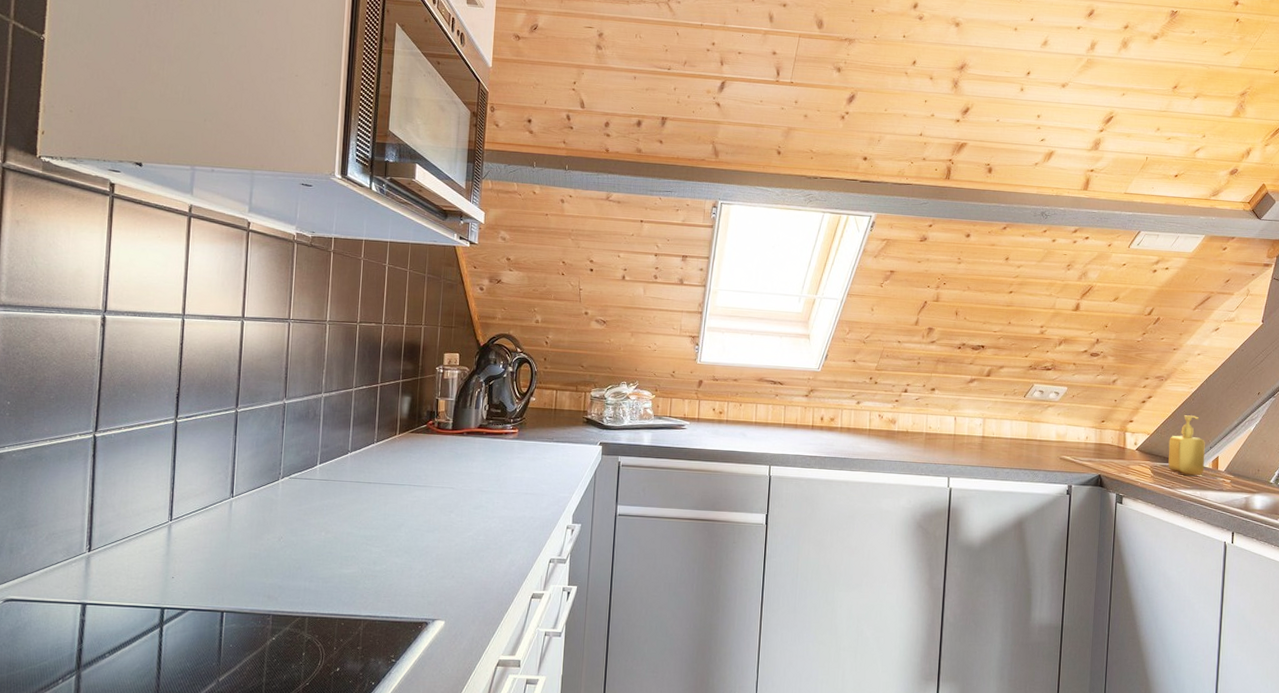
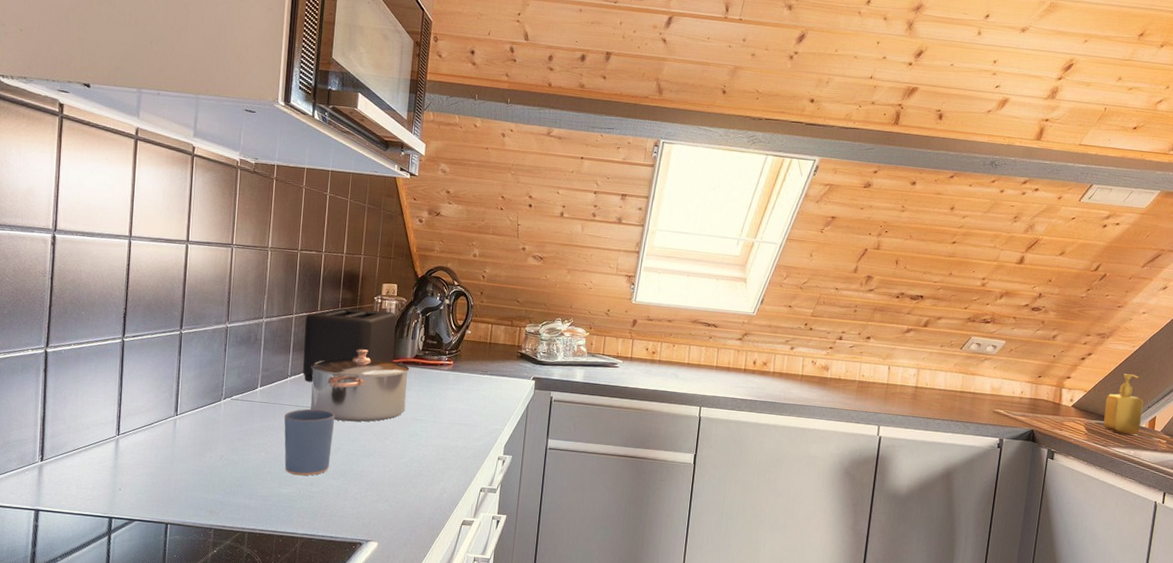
mug: none [345,484,397,555] -> present [284,409,335,476]
toaster: none [363,379,459,457] -> present [302,308,396,382]
cooking pot: none [372,419,474,496] -> present [310,348,410,422]

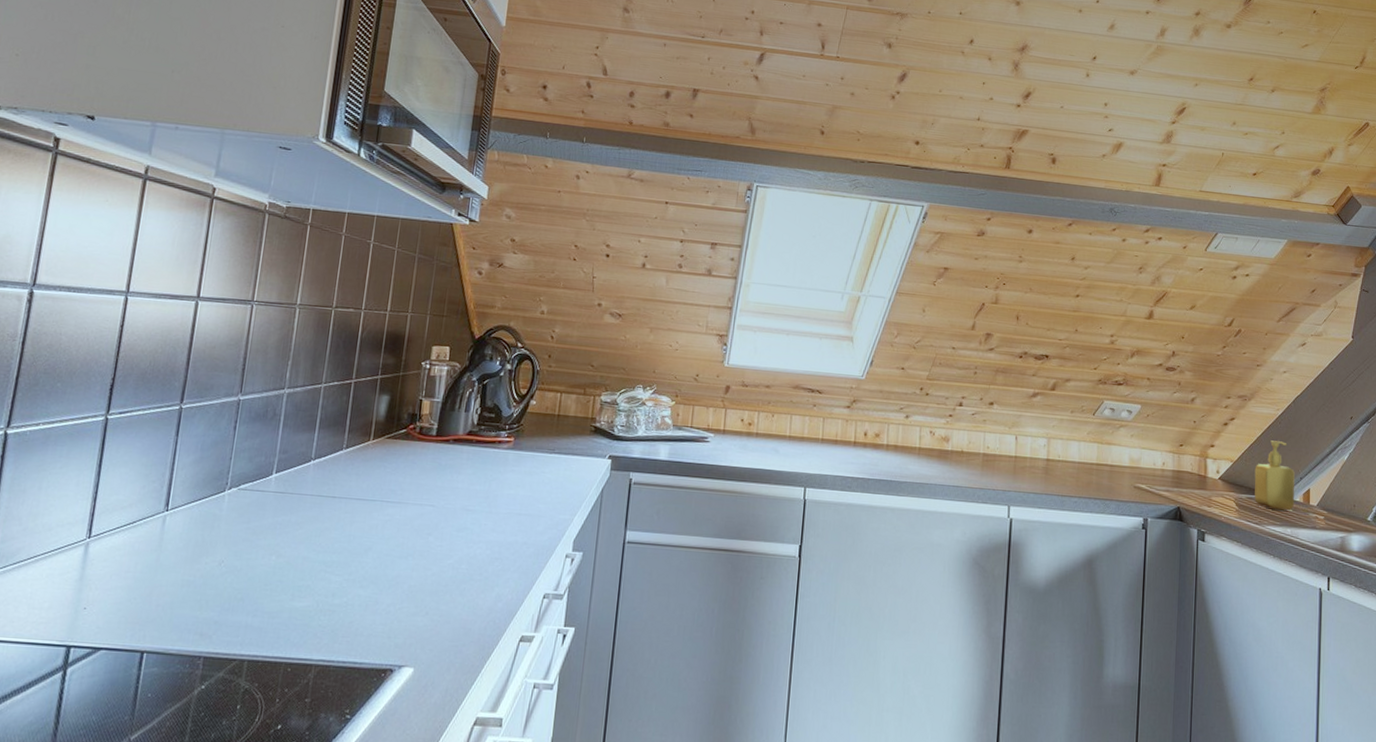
mug: present [284,409,335,476] -> none [300,499,367,585]
toaster: present [302,308,396,382] -> none [329,375,447,466]
cooking pot: present [310,348,410,422] -> none [337,423,462,515]

